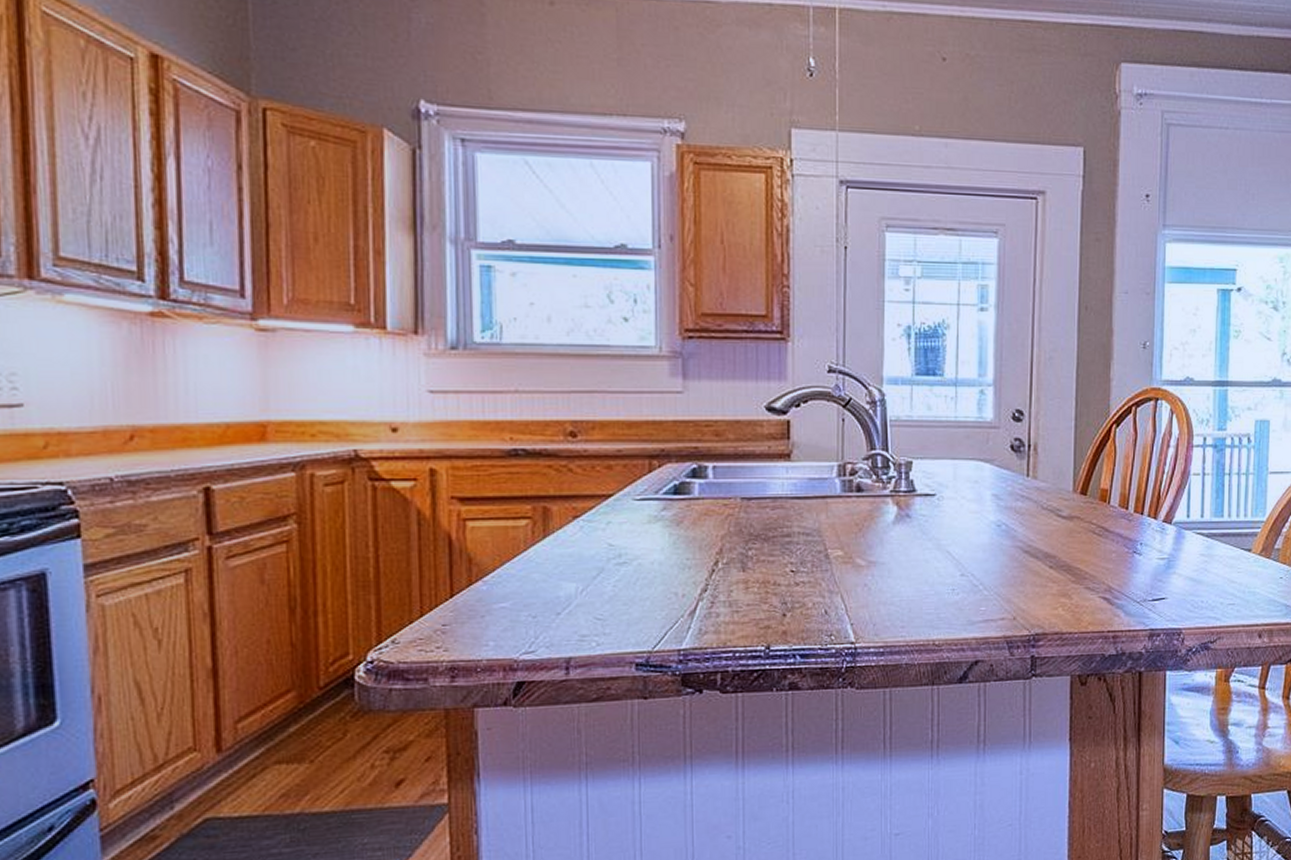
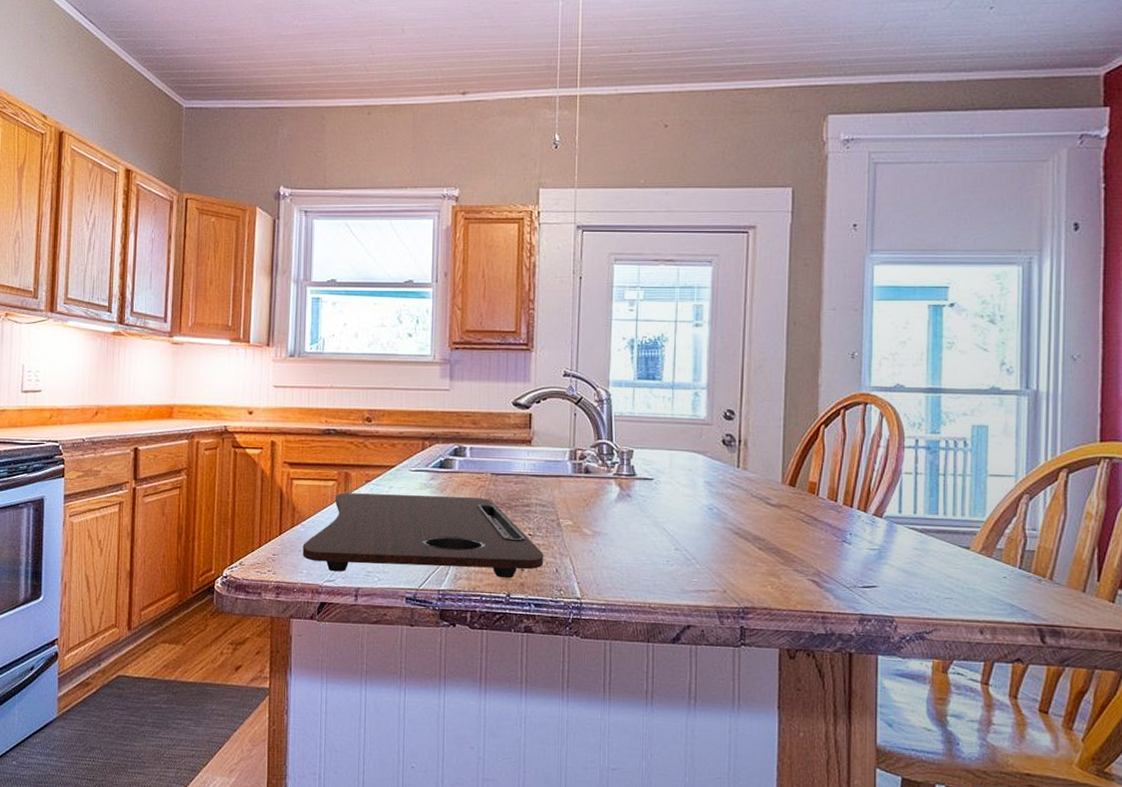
cutting board: none [486,528,810,640] -> present [302,493,544,579]

